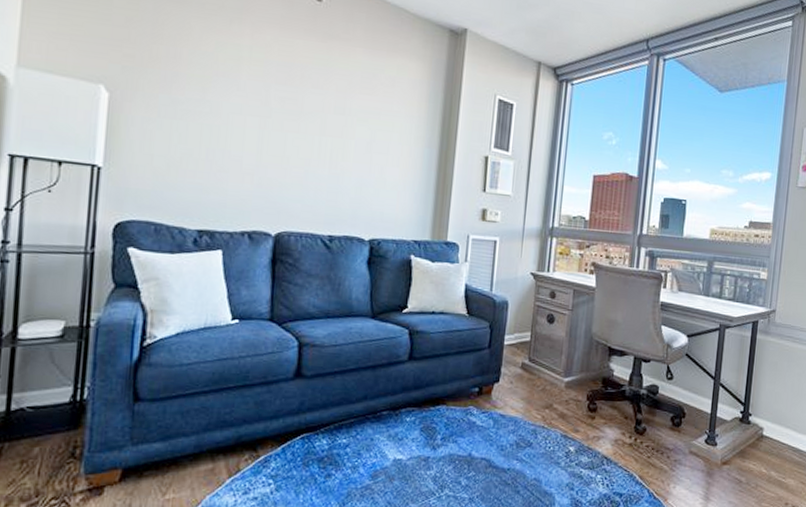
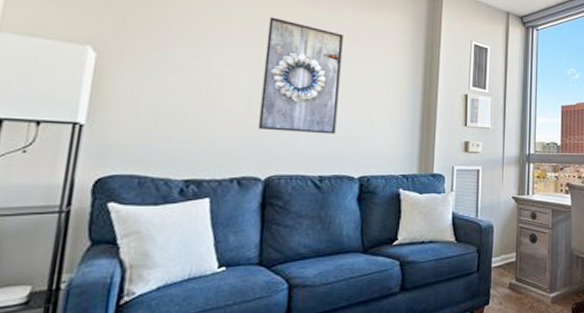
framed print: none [268,59,356,192] -> present [258,17,343,134]

